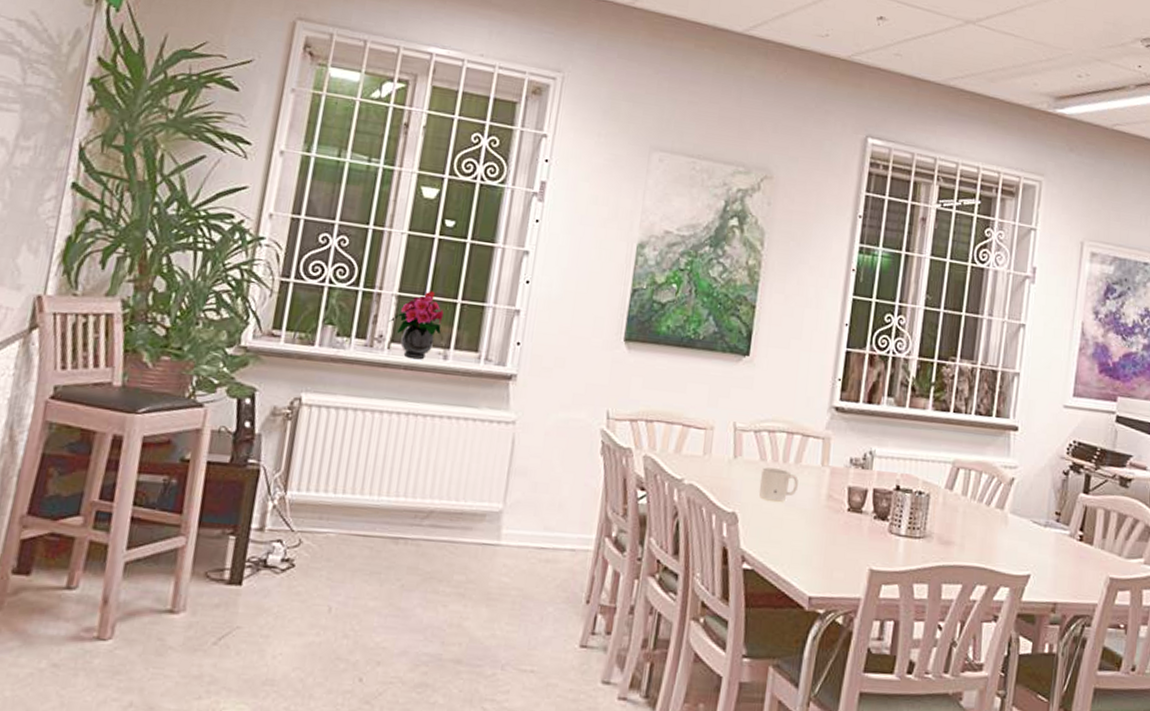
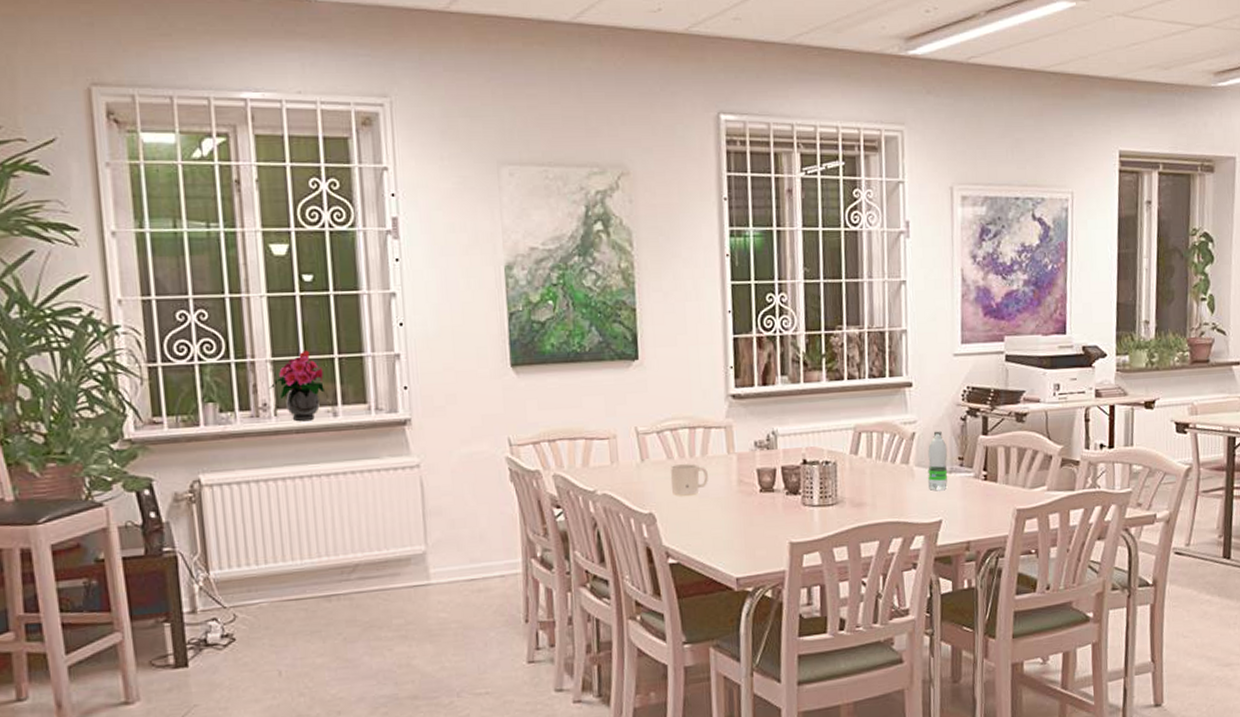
bottle: none [1020,480,1046,544] -> present [927,431,948,492]

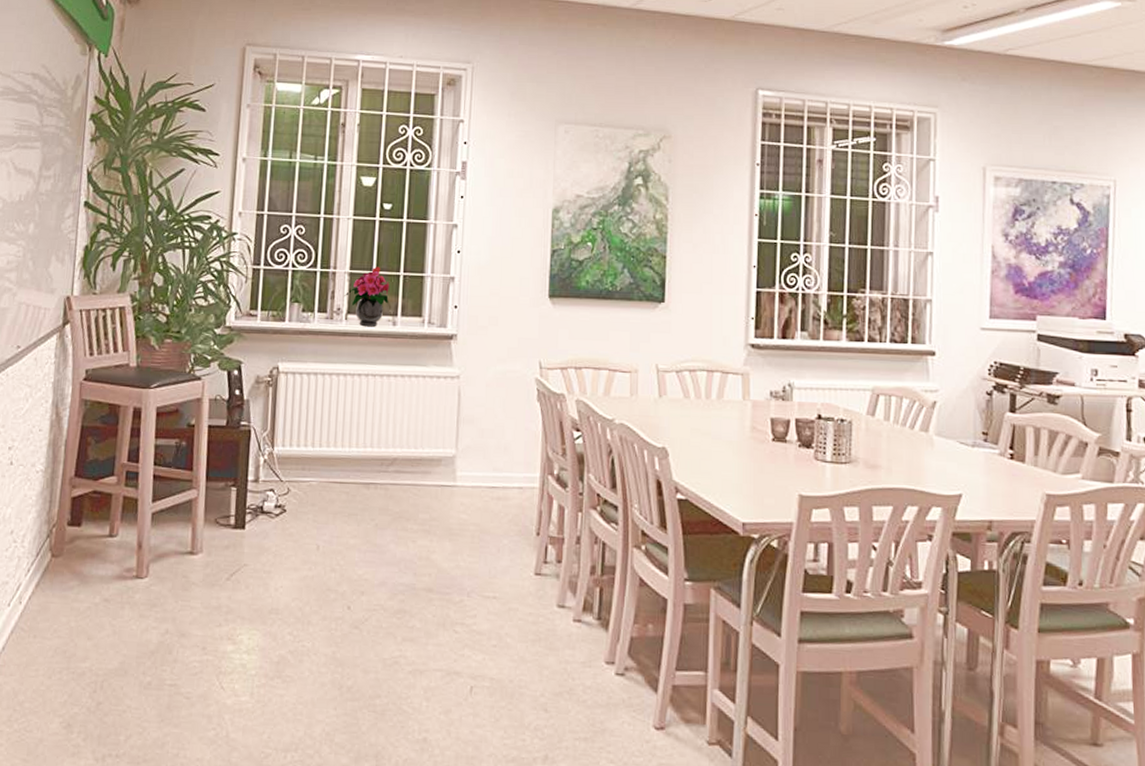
mug: present [669,463,708,496] -> none [685,404,722,435]
bottle: present [927,431,948,492] -> none [947,402,971,464]

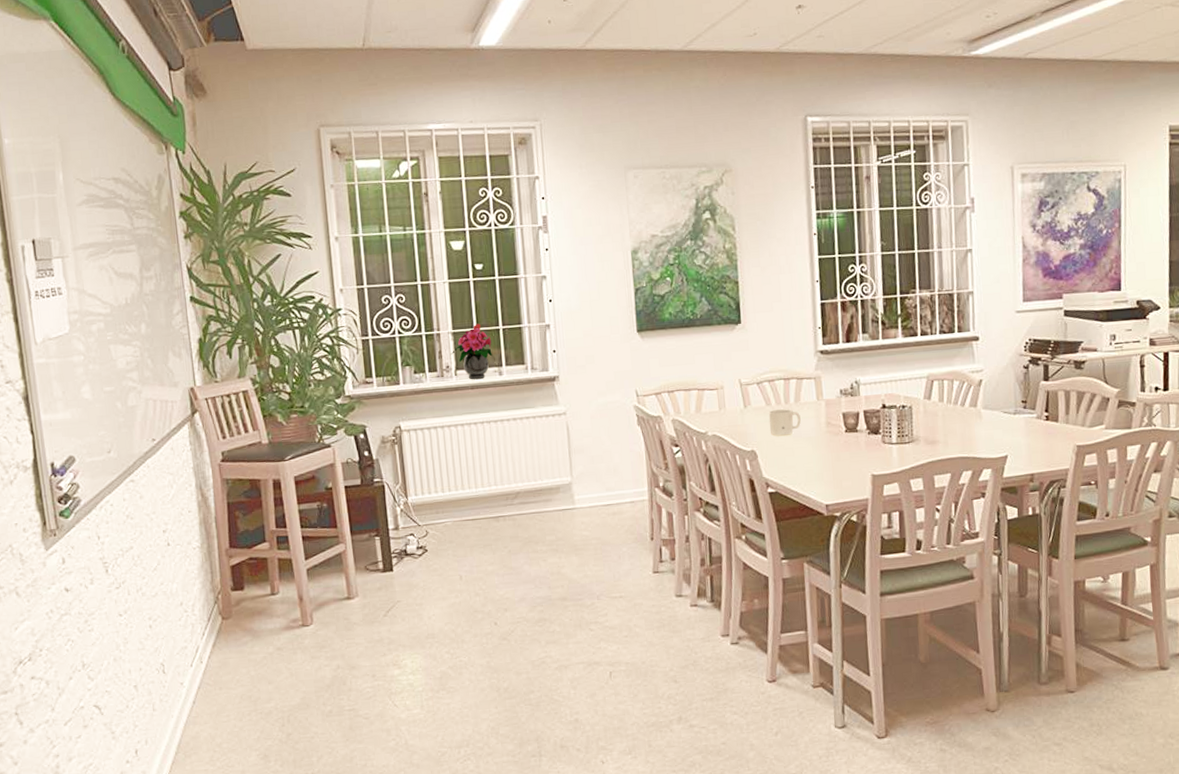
mug: none [685,404,722,435] -> present [768,409,801,436]

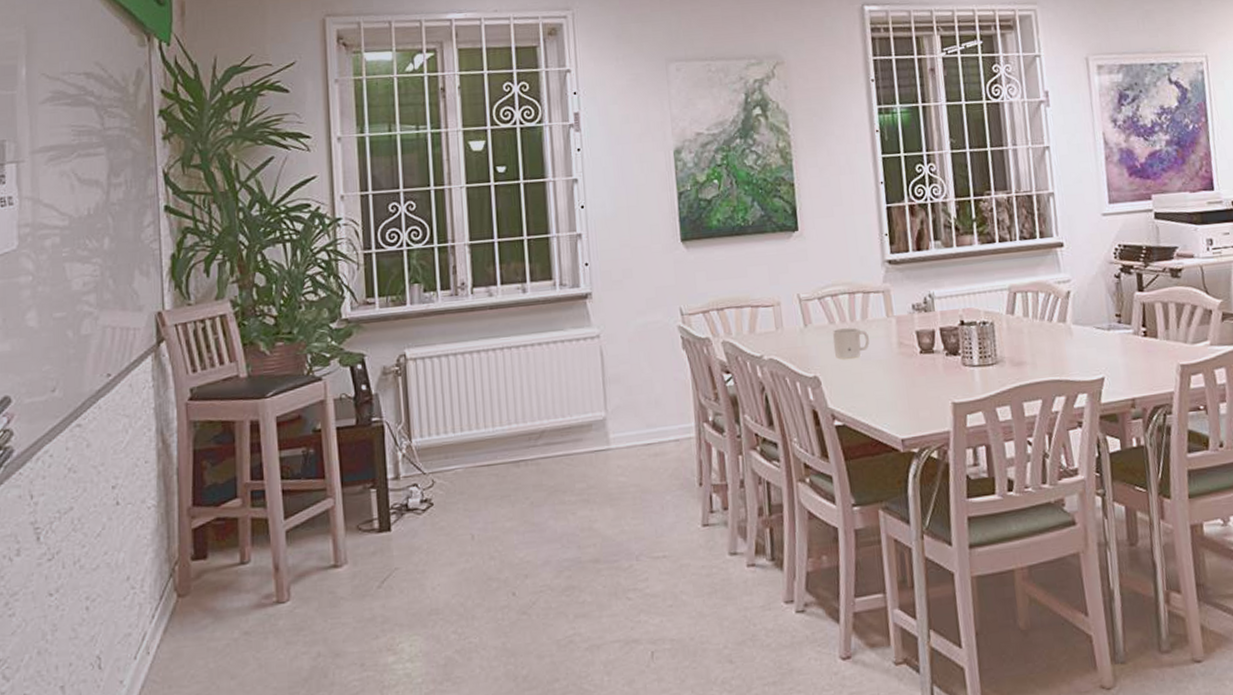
potted flower: present [451,323,492,380] -> none [467,233,515,299]

